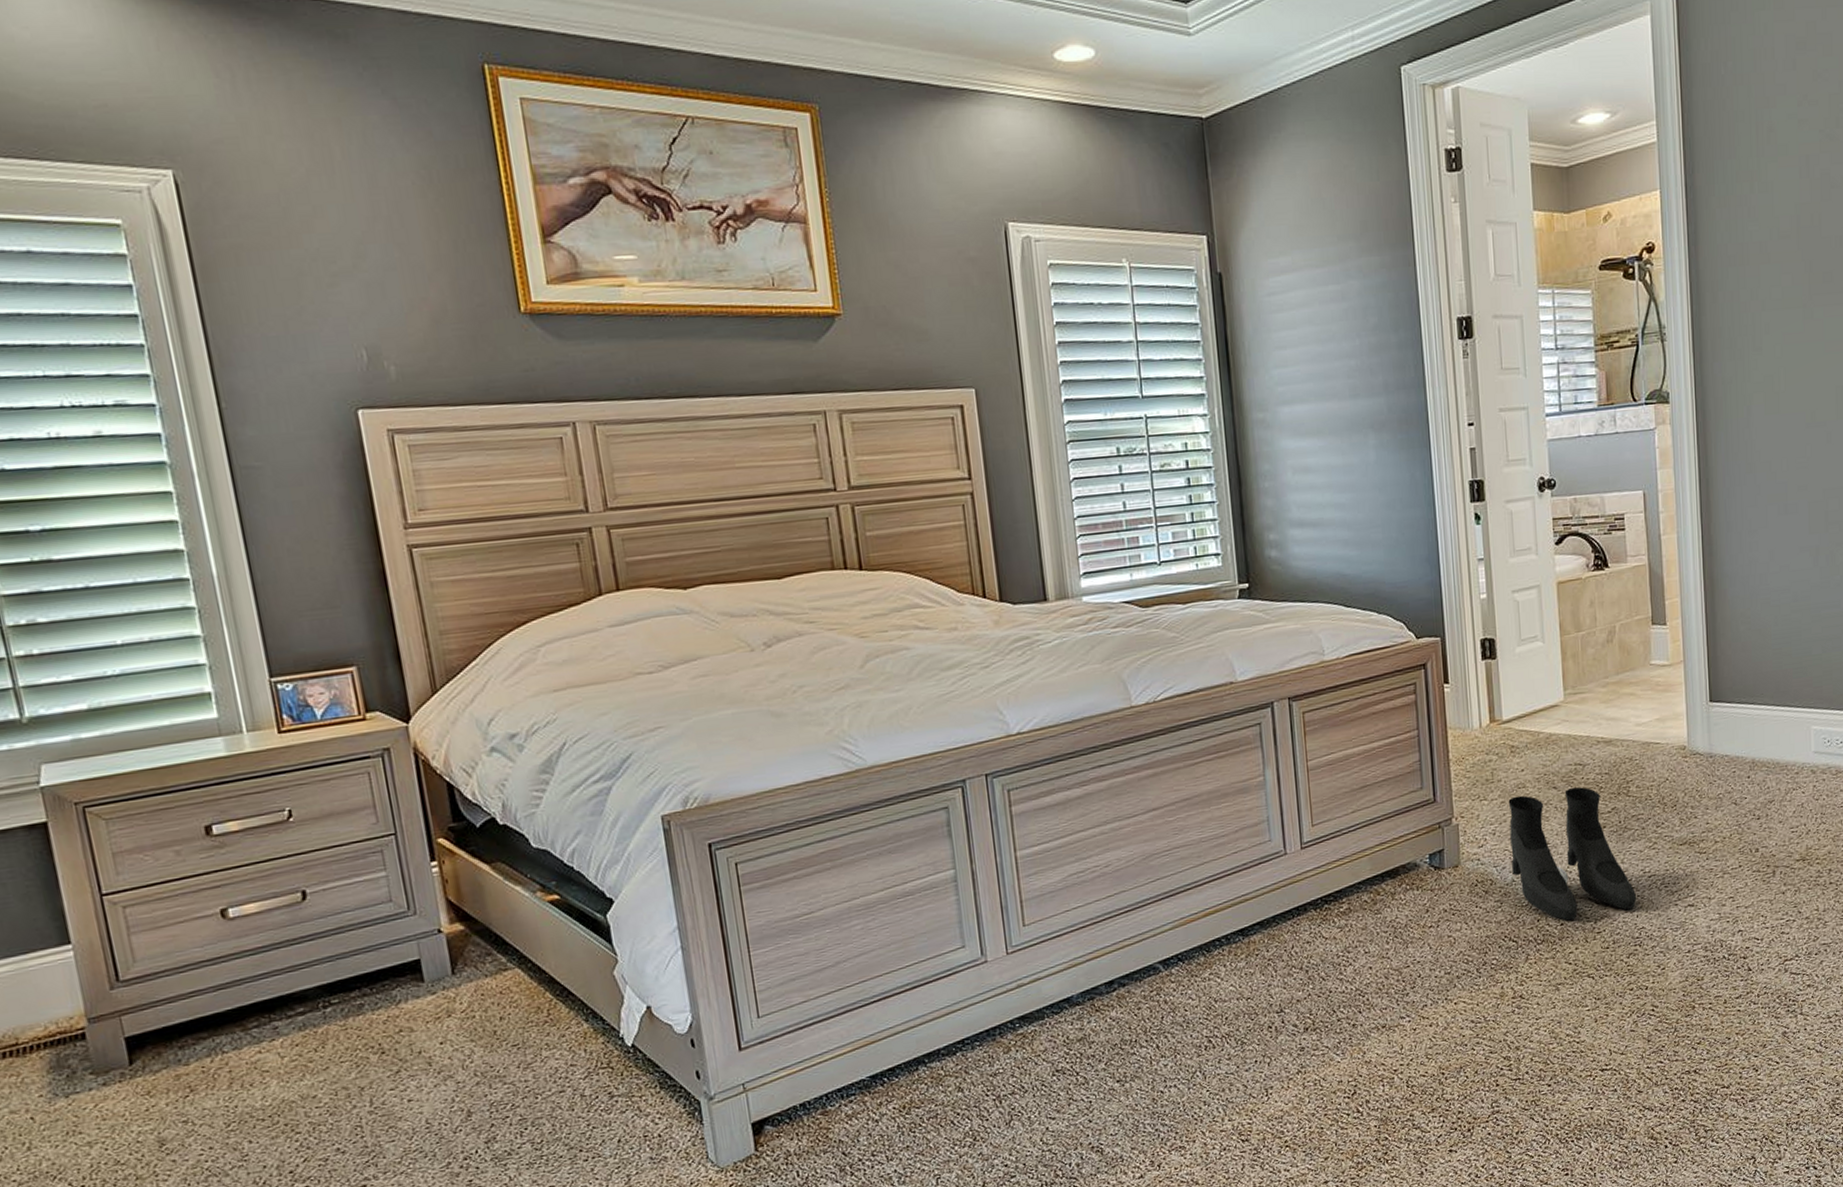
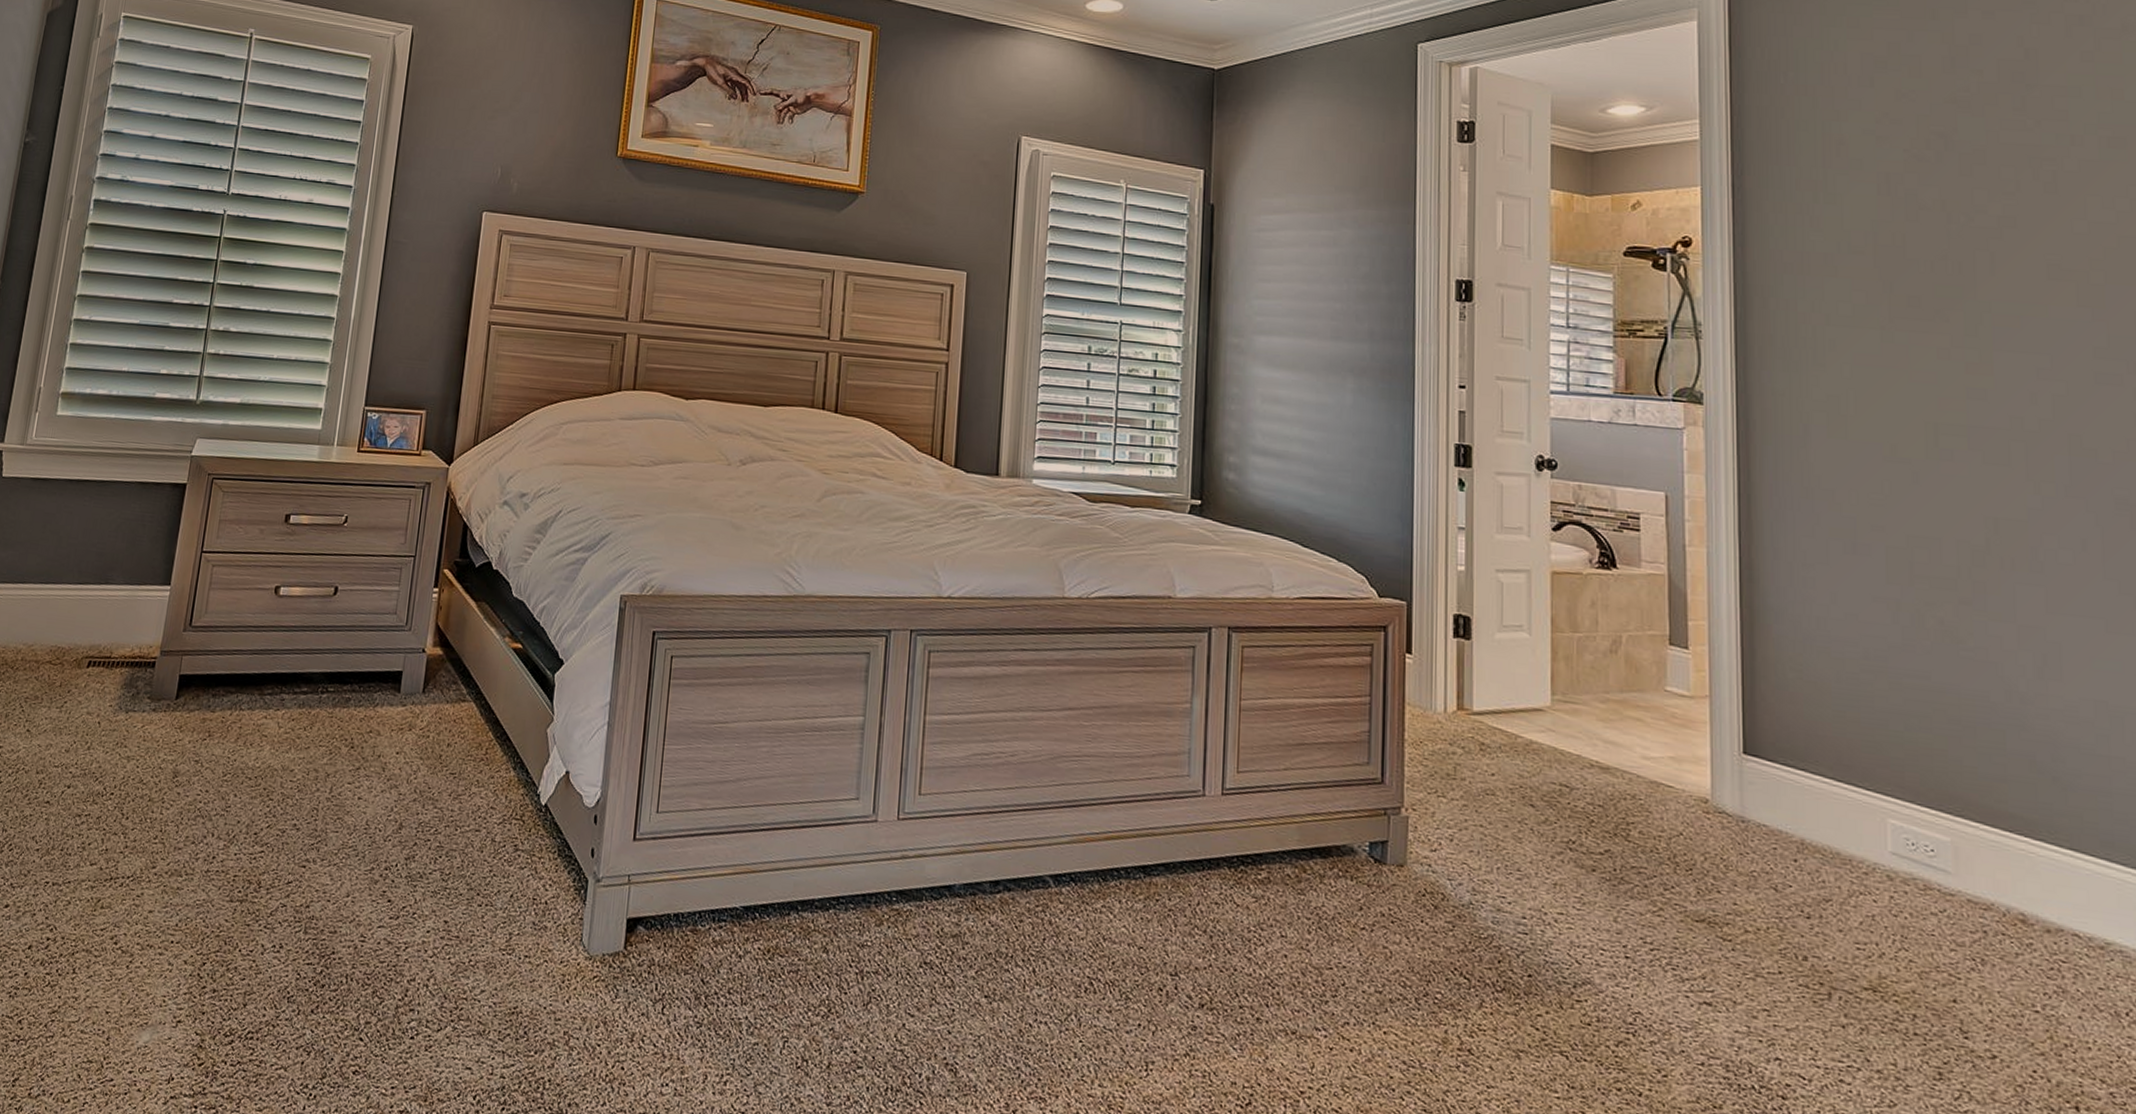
boots: present [1508,786,1637,921] -> none [1471,802,1633,985]

